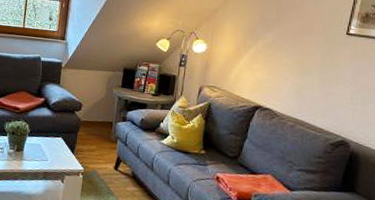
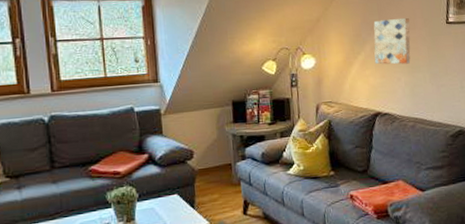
wall art: none [264,20,307,66] -> present [373,17,411,65]

